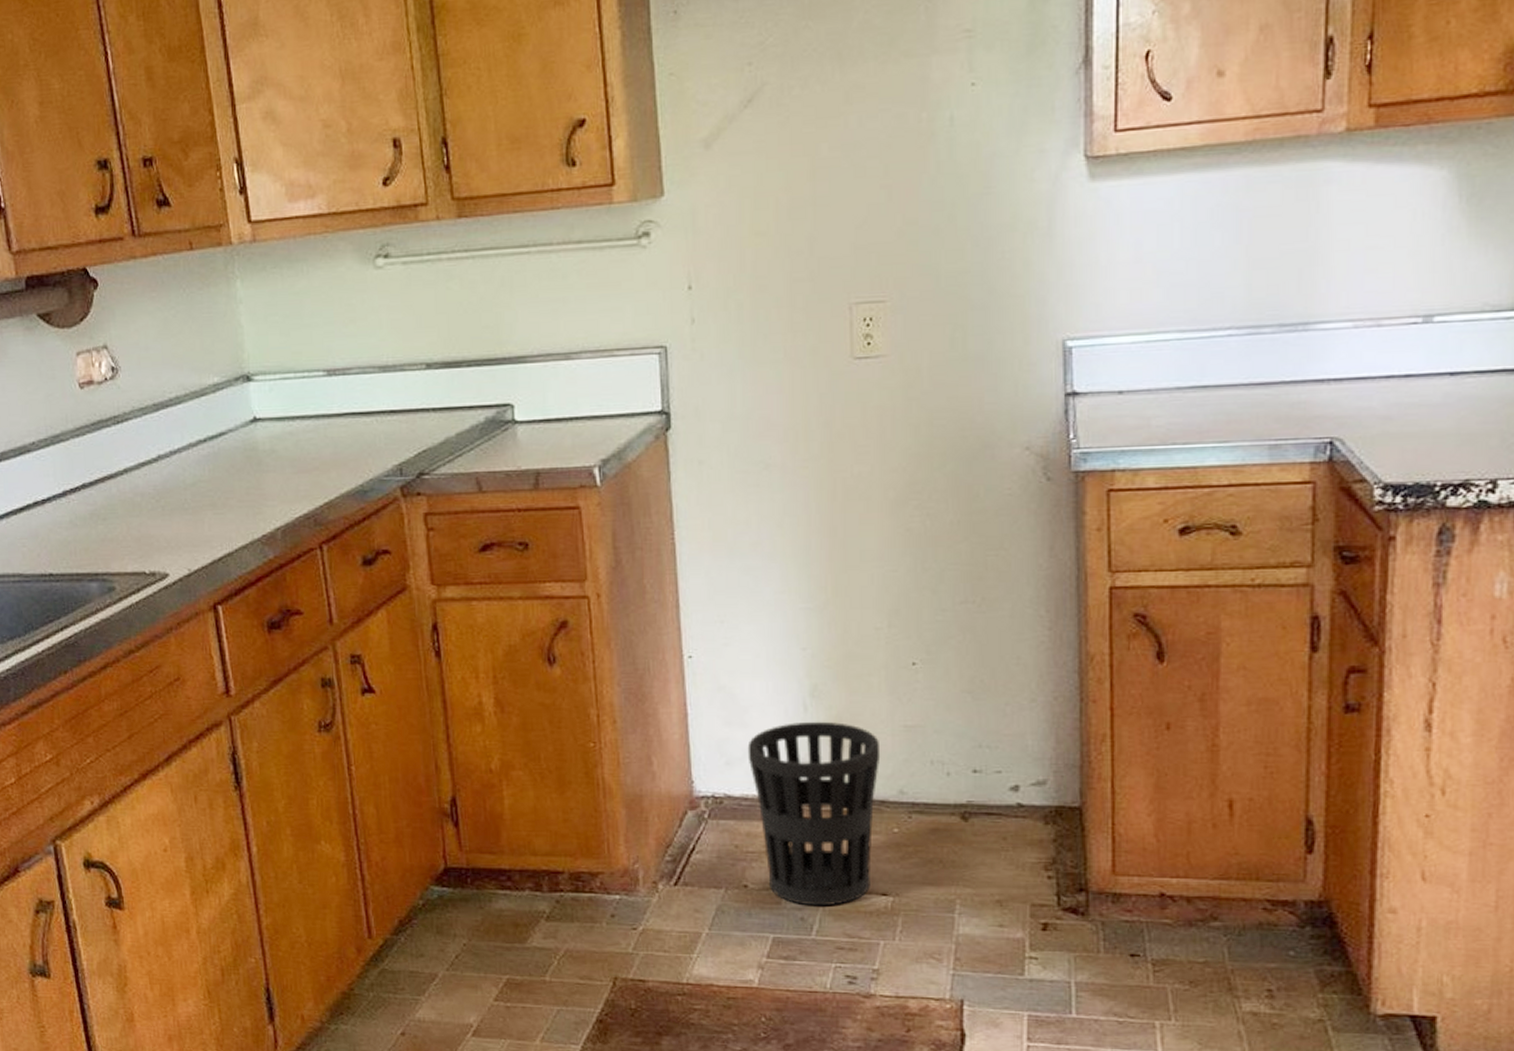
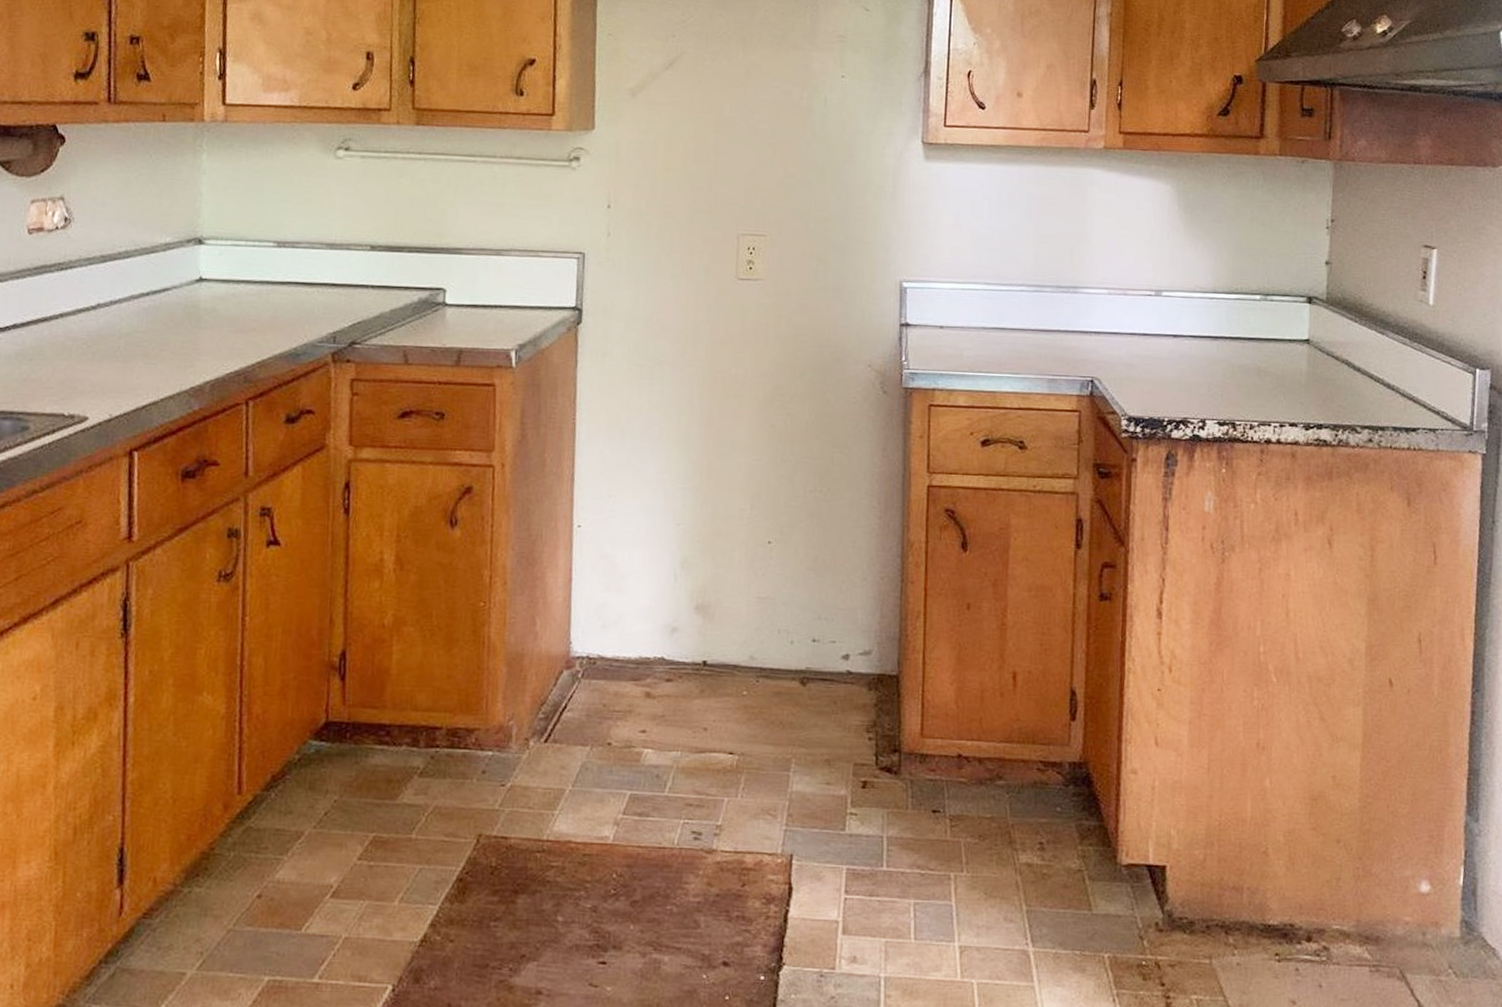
wastebasket: present [747,721,881,906] -> none [622,590,737,764]

